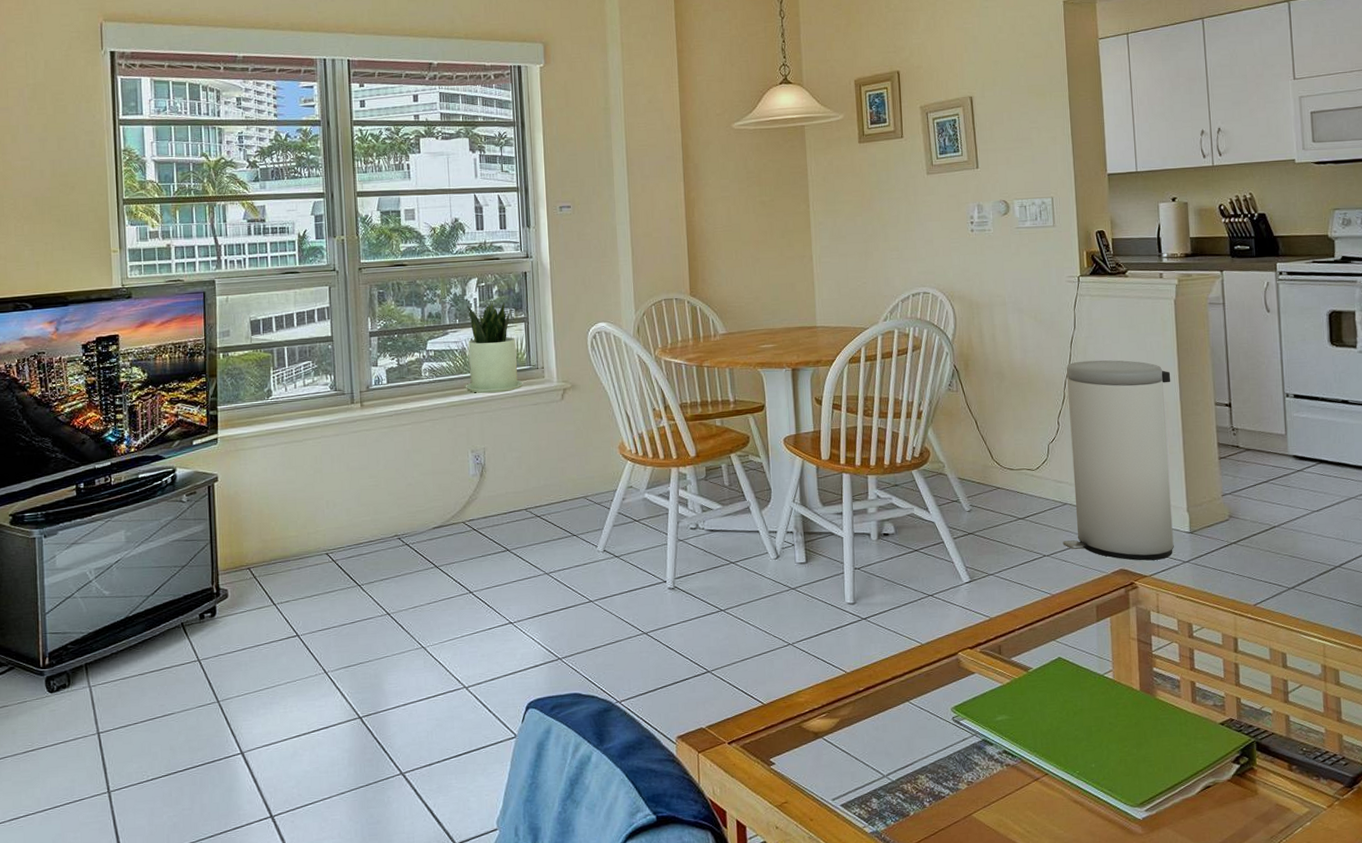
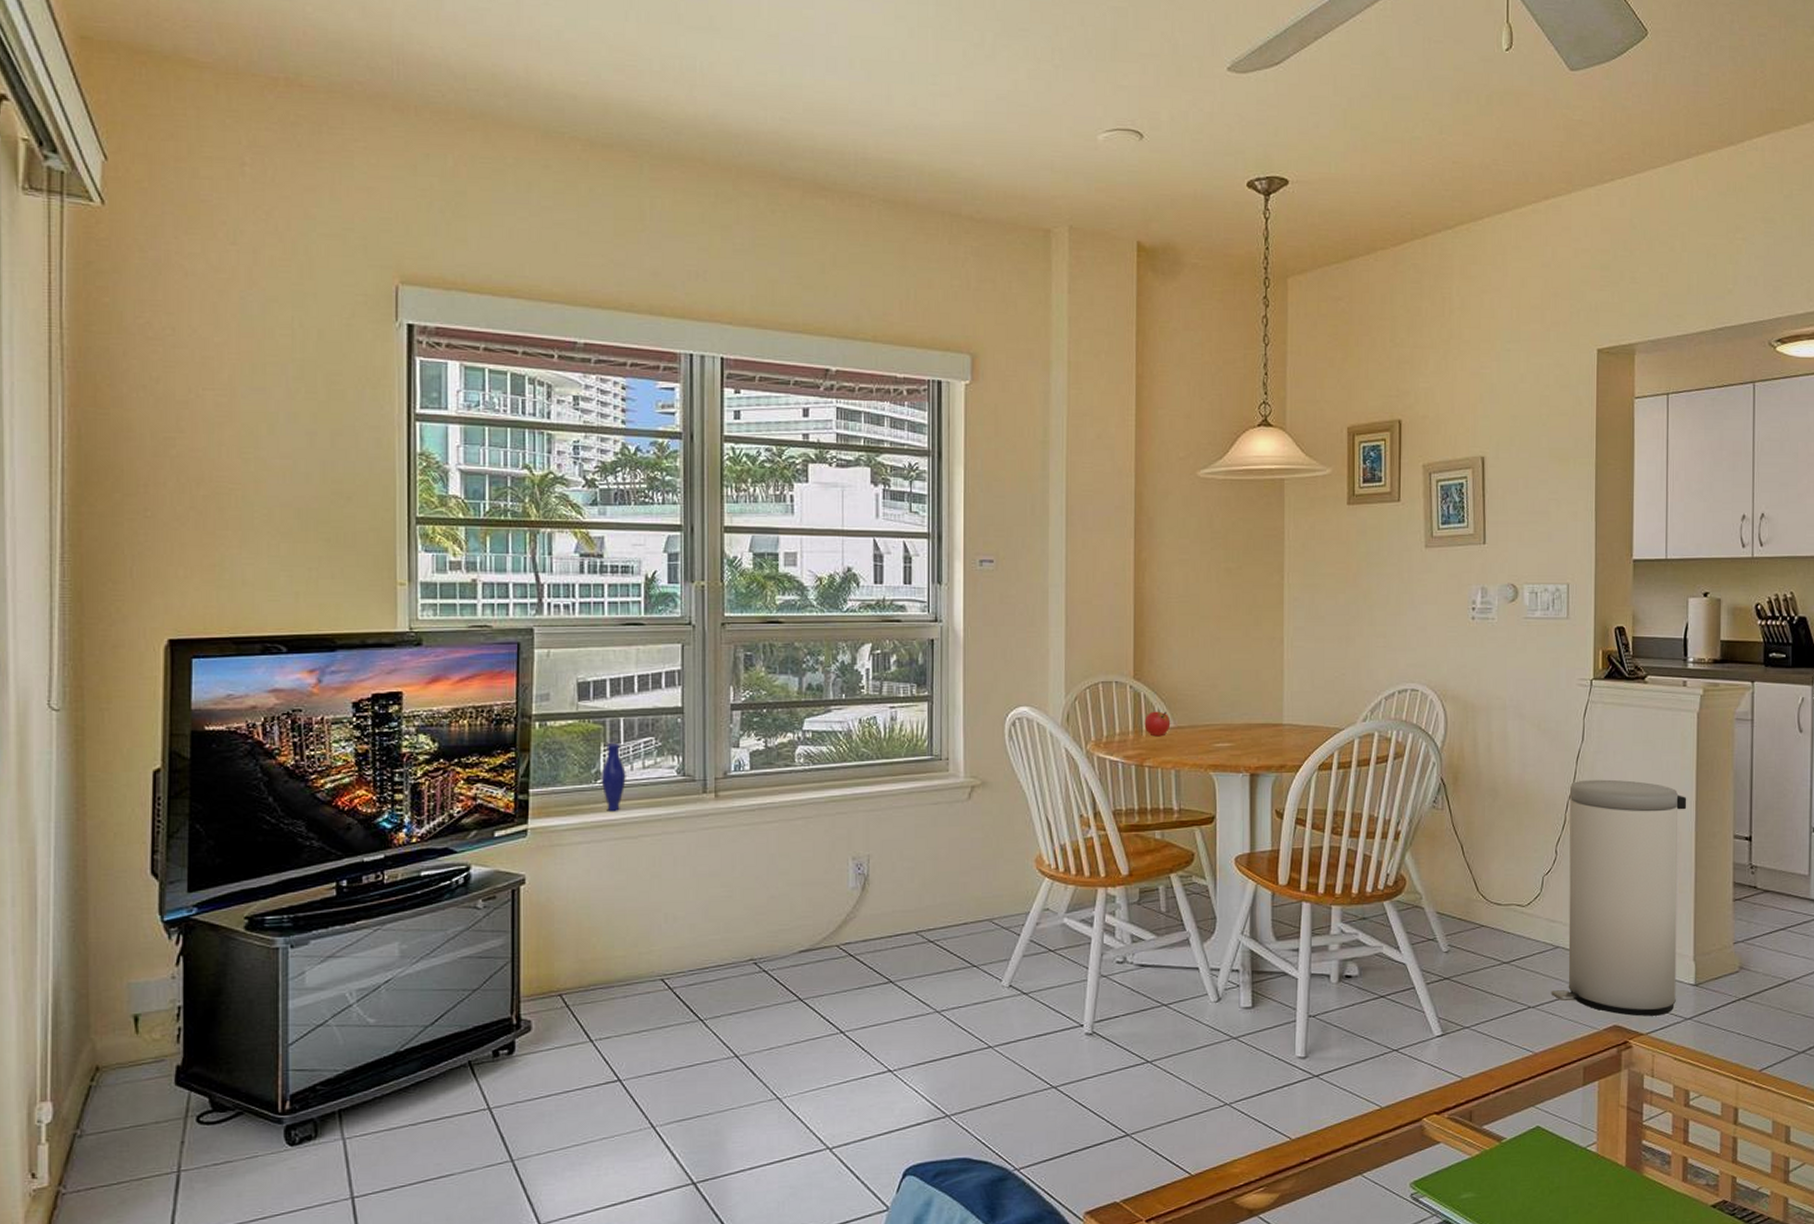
vase: none [271,367,291,422] -> present [601,743,626,813]
planter: present [465,302,523,394] -> none [849,676,922,788]
fruit: none [701,321,723,342] -> present [1144,711,1171,737]

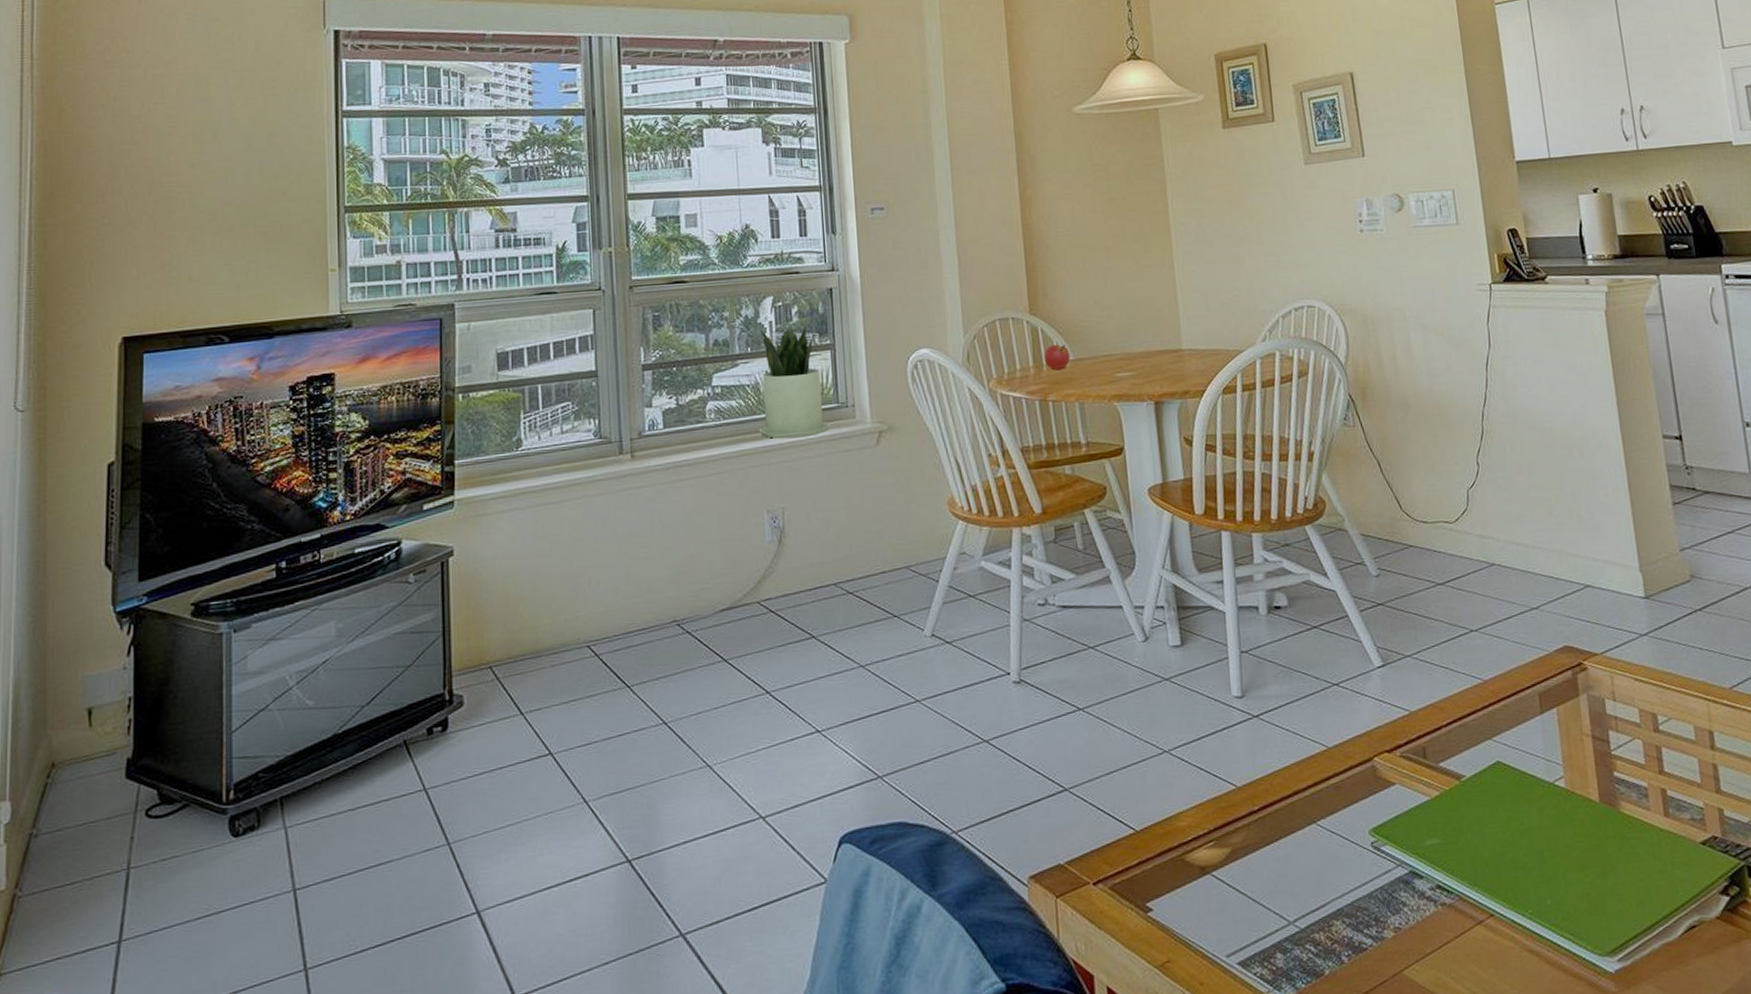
vase: present [601,743,626,813] -> none [521,410,546,479]
planter: none [849,676,922,788] -> present [759,326,830,439]
pedal bin: present [1551,779,1687,1017] -> none [1482,384,1628,635]

